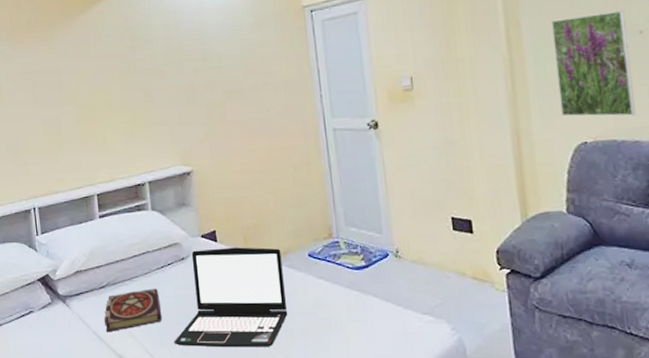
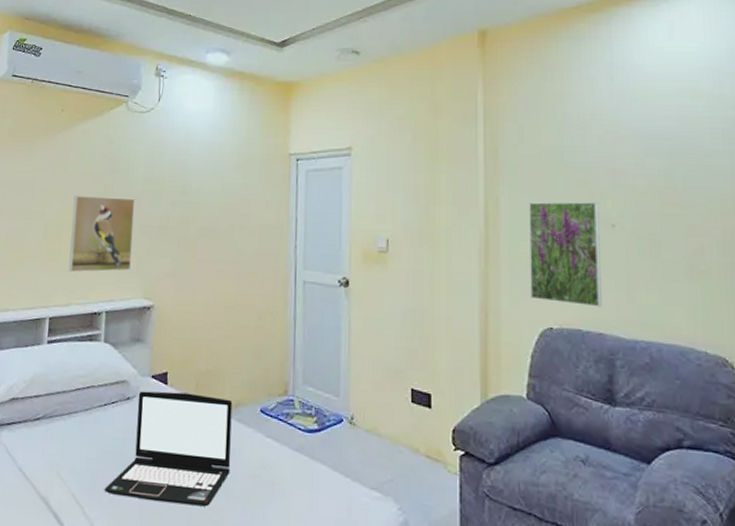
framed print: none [100,71,166,150] -> present [68,195,136,273]
book: present [104,288,162,333] -> none [32,426,97,470]

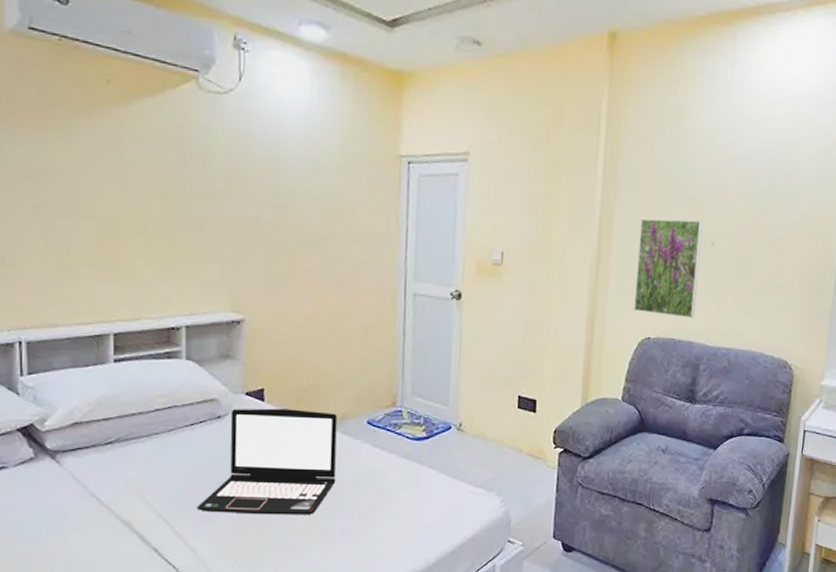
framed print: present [68,195,136,273] -> none [133,191,215,283]

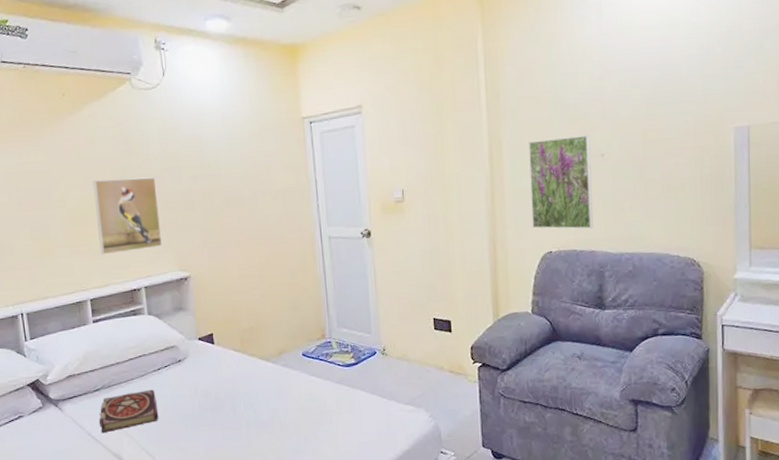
book: none [108,447,185,495] -> present [99,389,159,433]
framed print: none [133,191,215,283] -> present [92,177,163,255]
laptop: present [196,408,337,515] -> none [170,348,282,443]

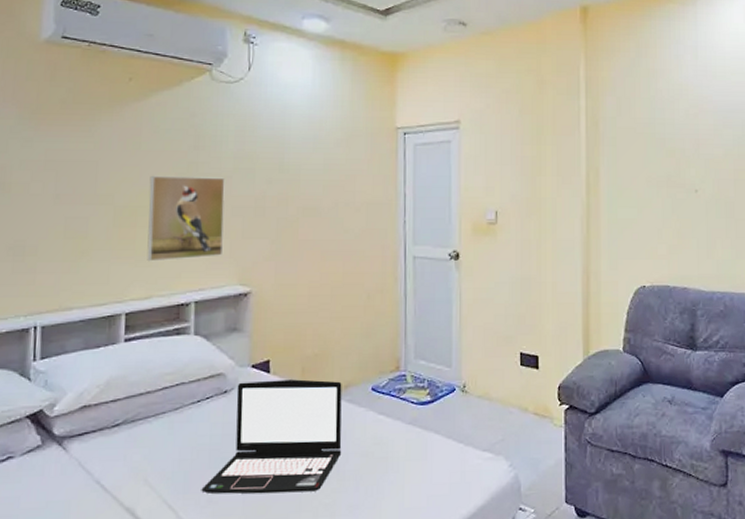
book: present [99,389,159,433] -> none [113,426,191,481]
laptop: none [170,348,282,443] -> present [201,379,342,494]
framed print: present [528,134,593,229] -> none [626,169,686,265]

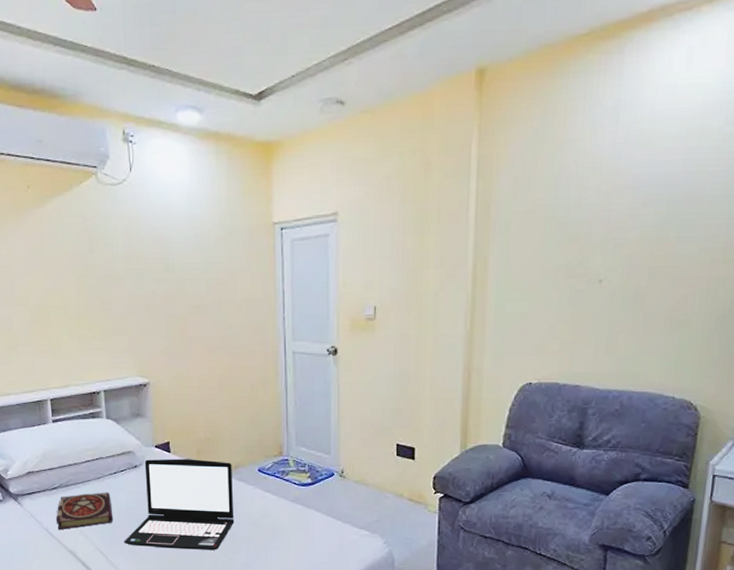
book: none [113,426,191,481] -> present [56,492,113,530]
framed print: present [147,175,225,262] -> none [55,278,123,356]

